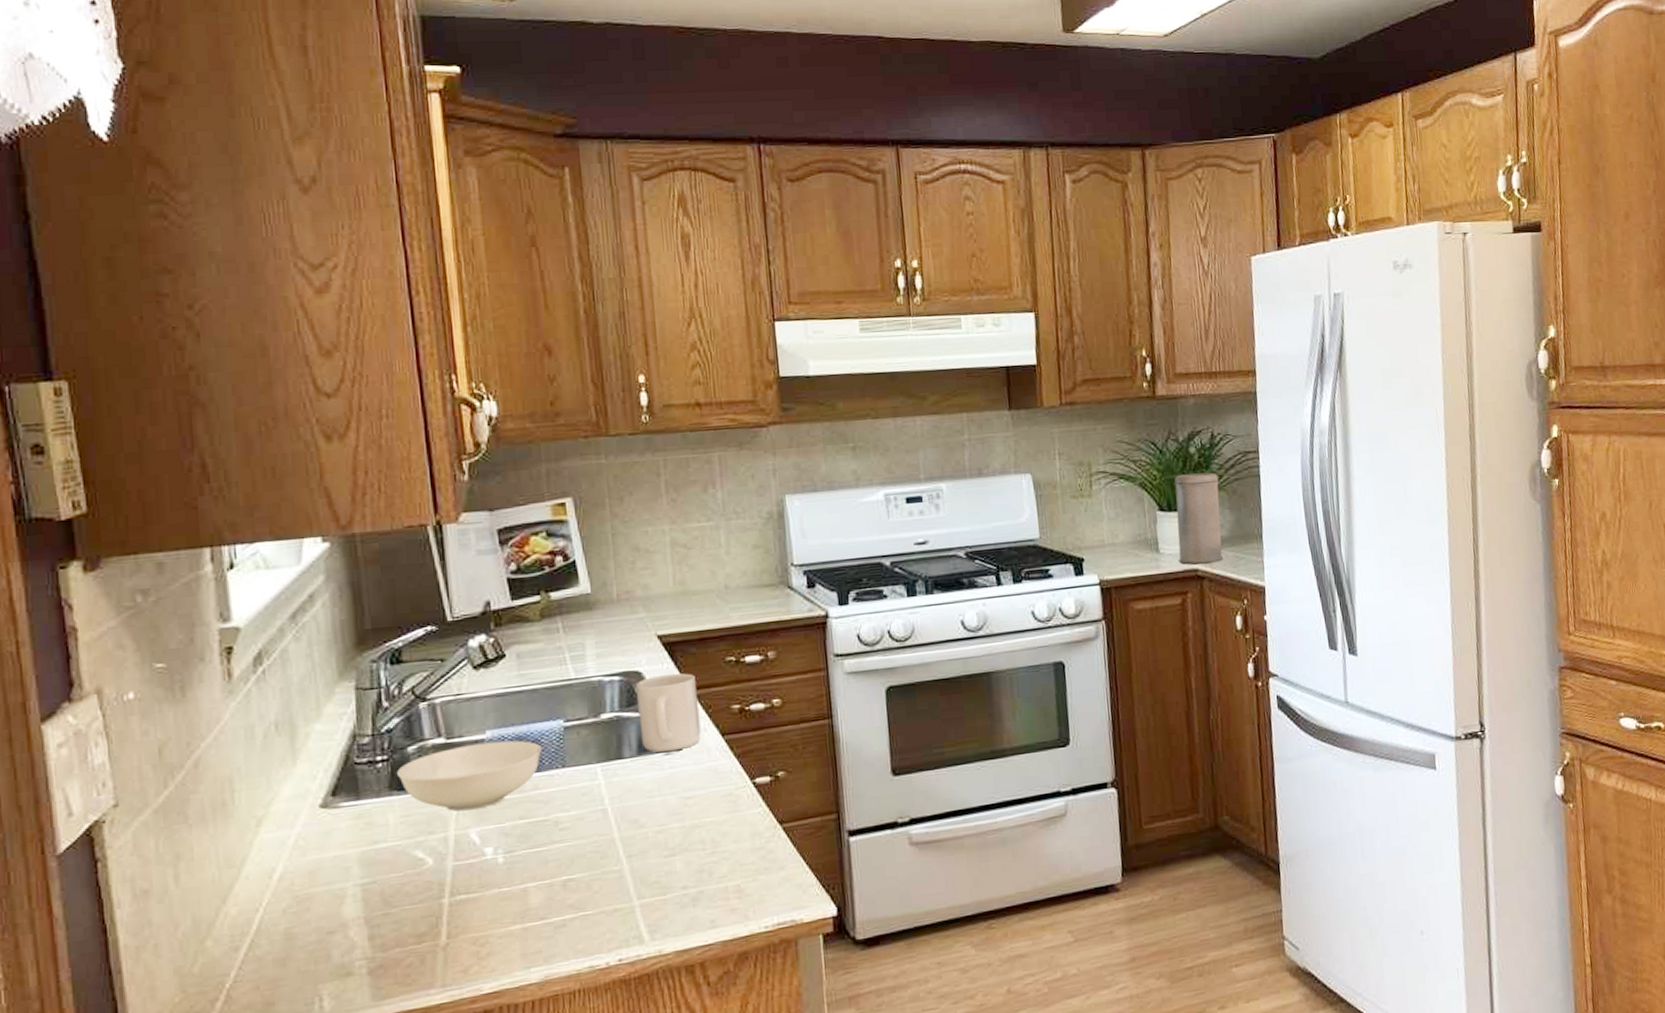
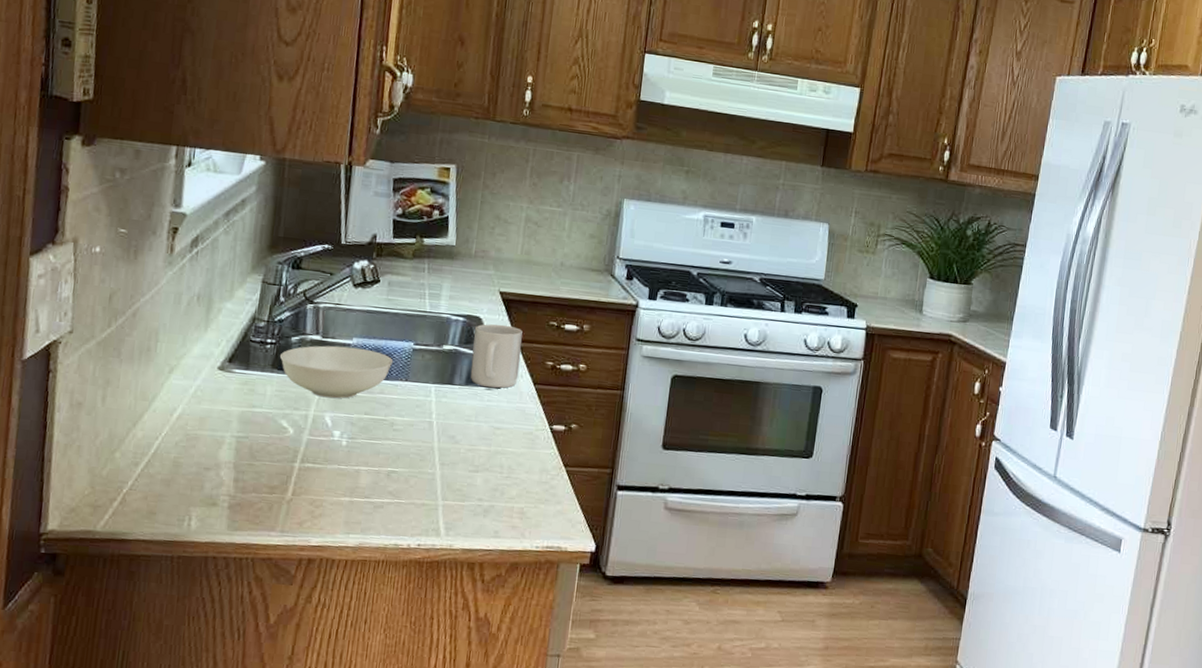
canister: present [1174,472,1224,565] -> none [937,251,987,333]

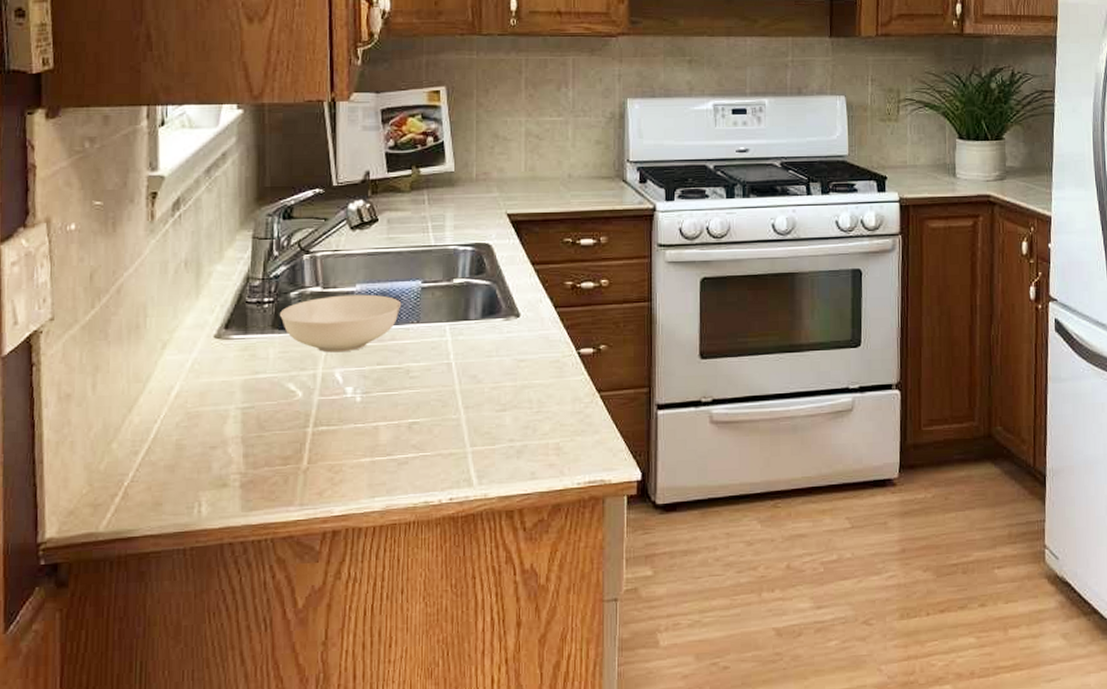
mug: present [470,324,523,388] -> none [484,248,537,318]

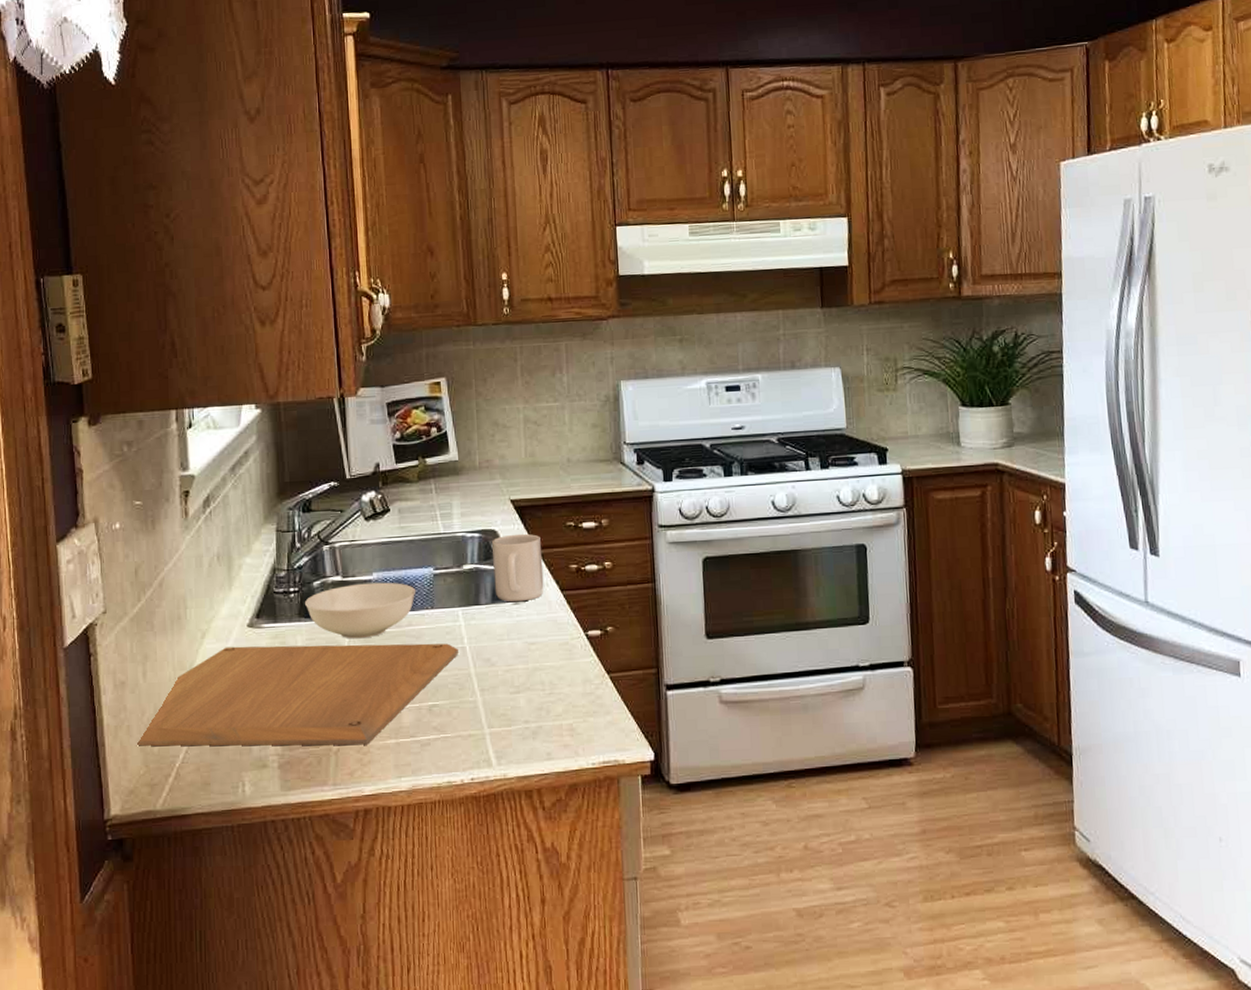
chopping board: none [78,358,443,464] -> present [135,643,458,746]
mug: none [484,248,537,318] -> present [491,533,544,602]

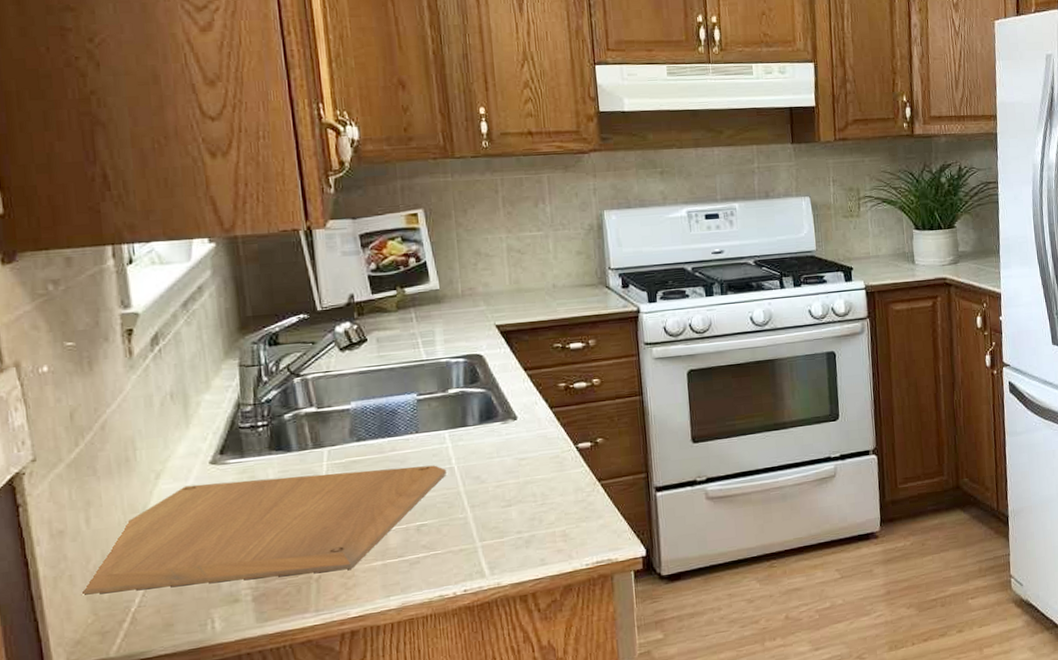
bowl: present [304,582,416,639] -> none [274,410,399,468]
mug: present [491,533,544,602] -> none [477,356,533,422]

